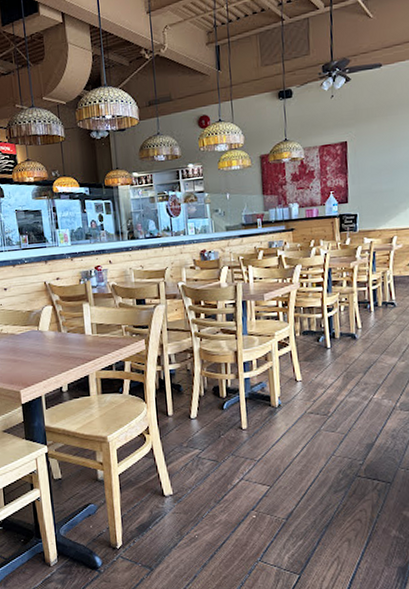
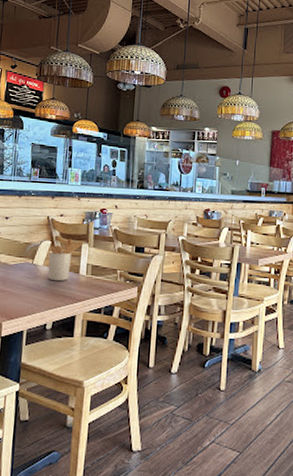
utensil holder: none [51,300,83,345] -> present [48,238,82,281]

